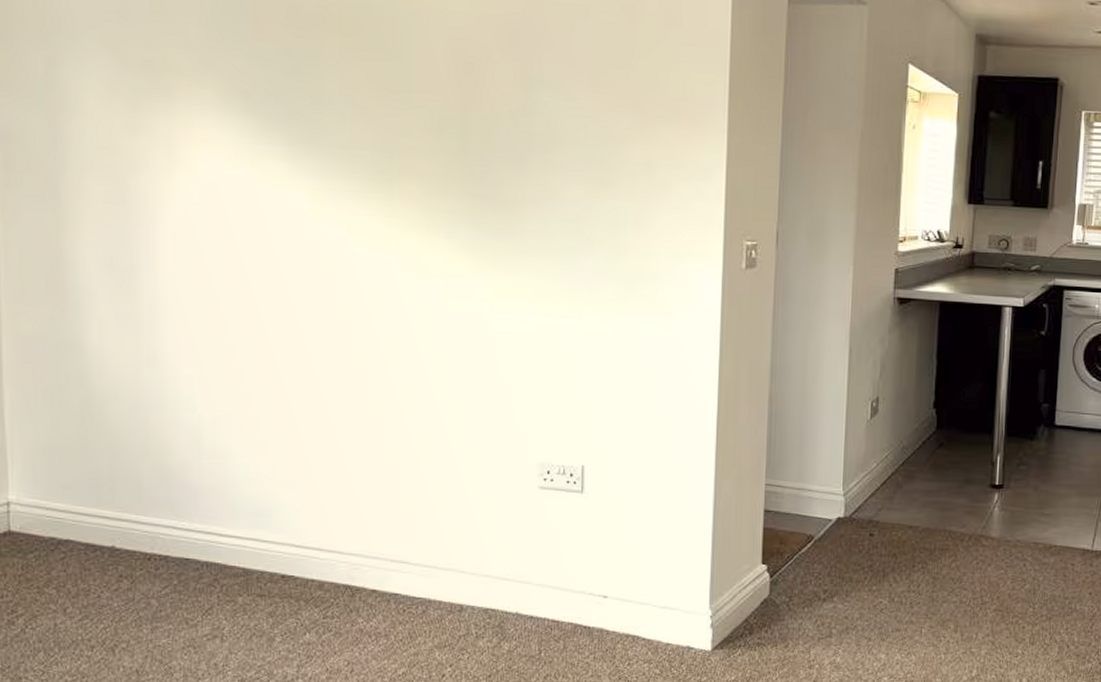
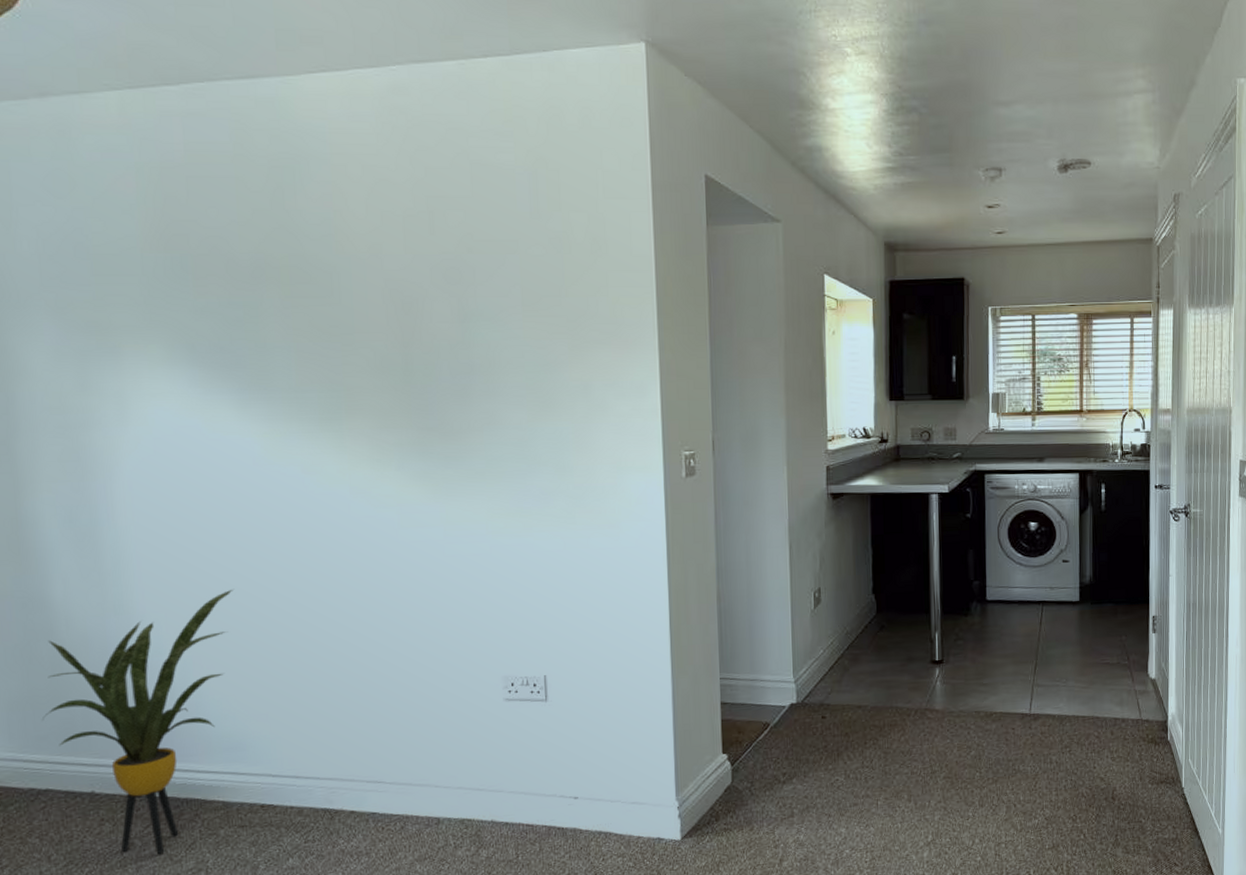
house plant: none [68,350,270,618] -> present [42,590,233,855]

